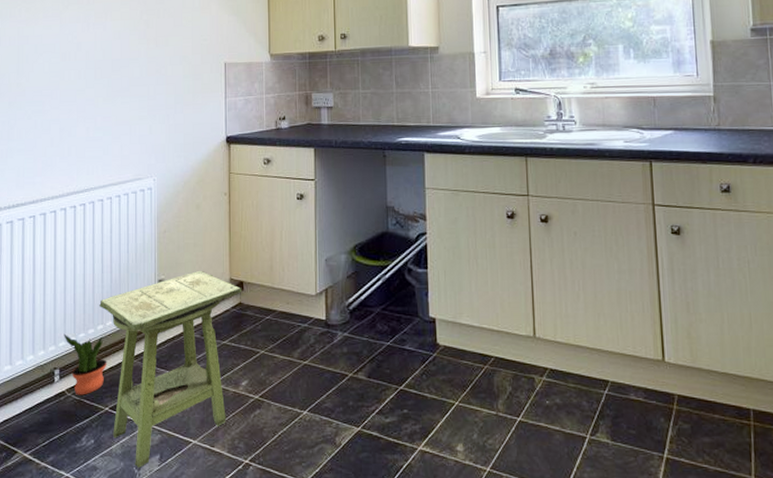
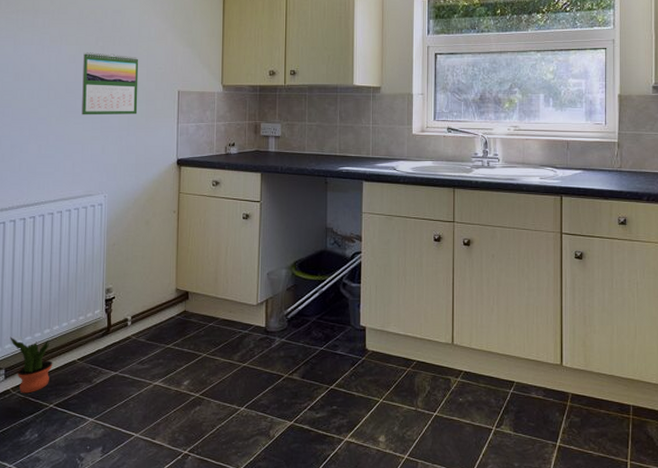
side table: present [98,270,242,468] -> none [46,280,187,459]
calendar: none [128,27,184,94] -> present [82,52,139,115]

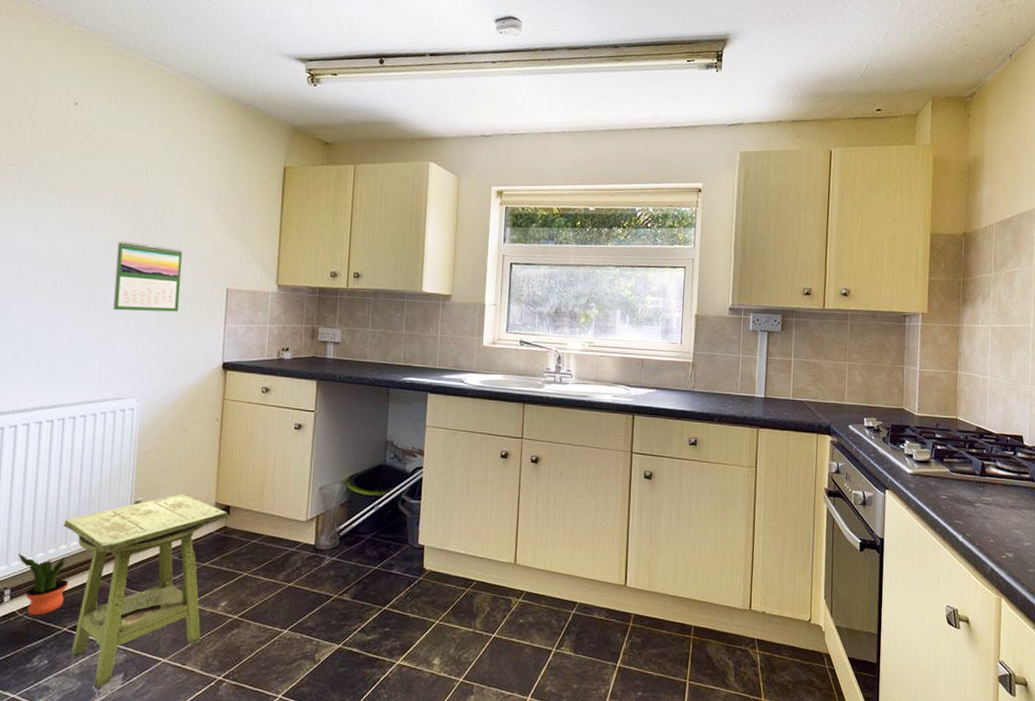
side table: none [46,280,187,459] -> present [62,493,228,687]

